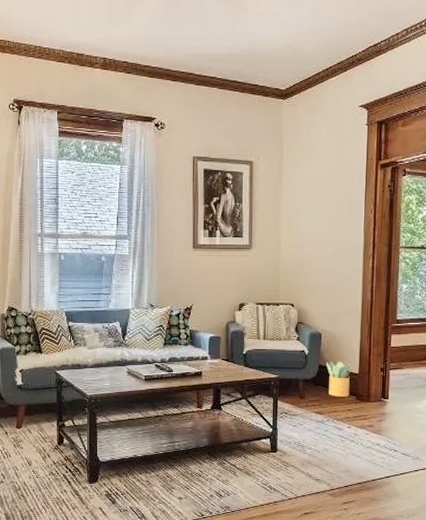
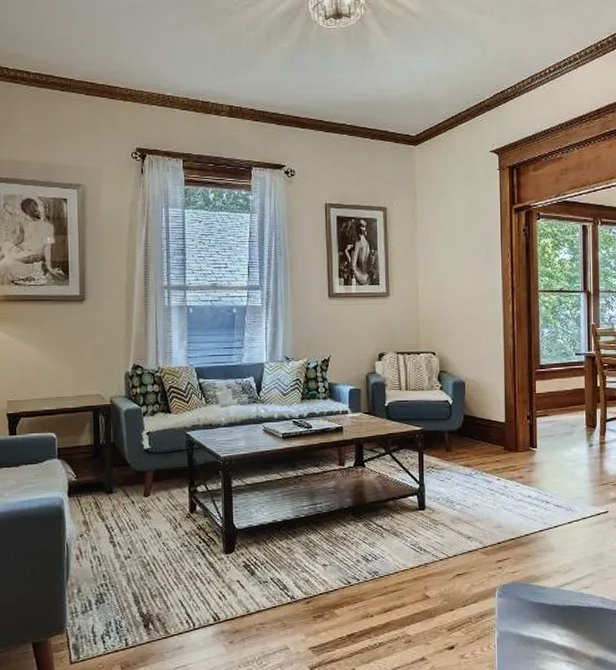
potted plant: present [326,361,352,397] -> none [471,410,498,448]

